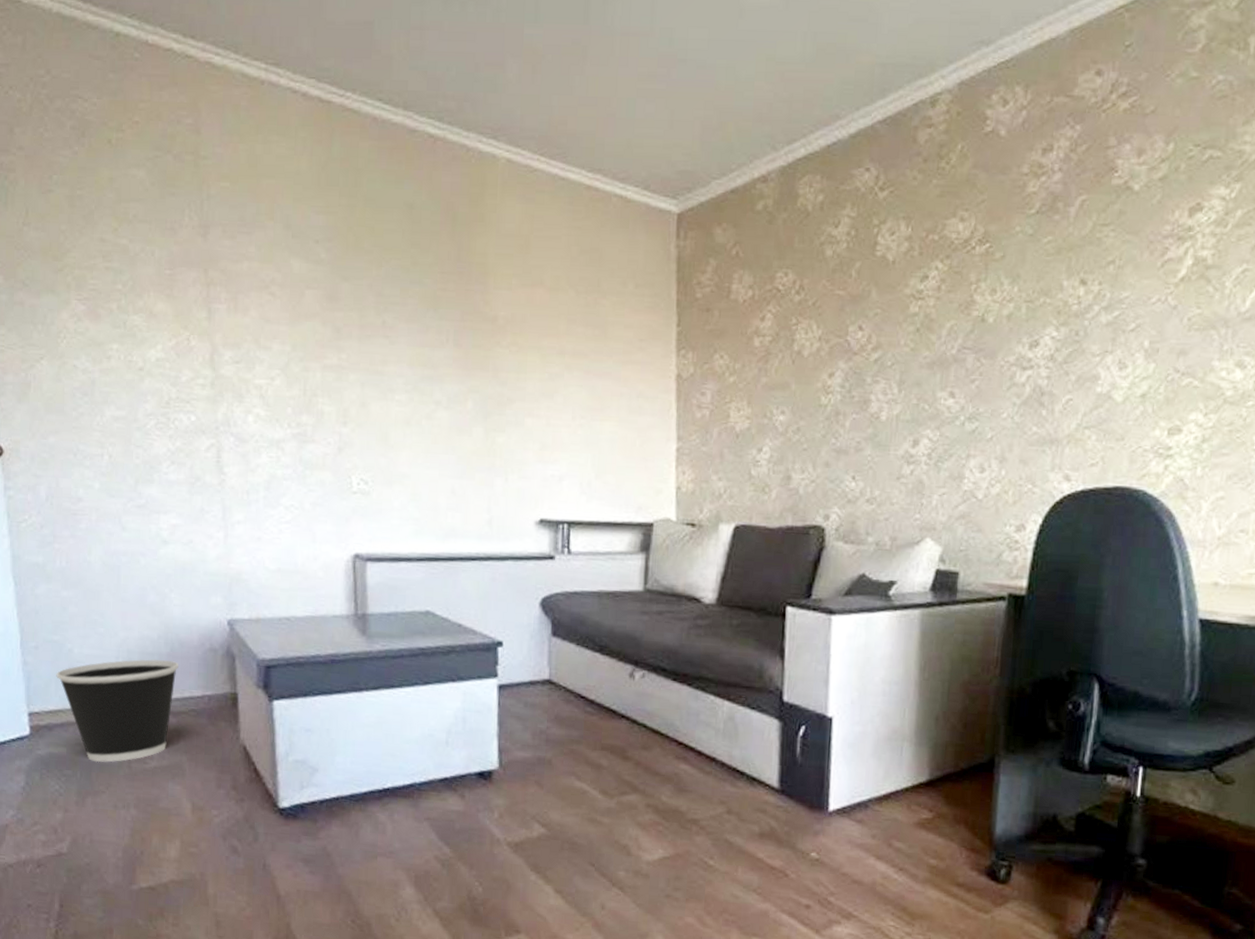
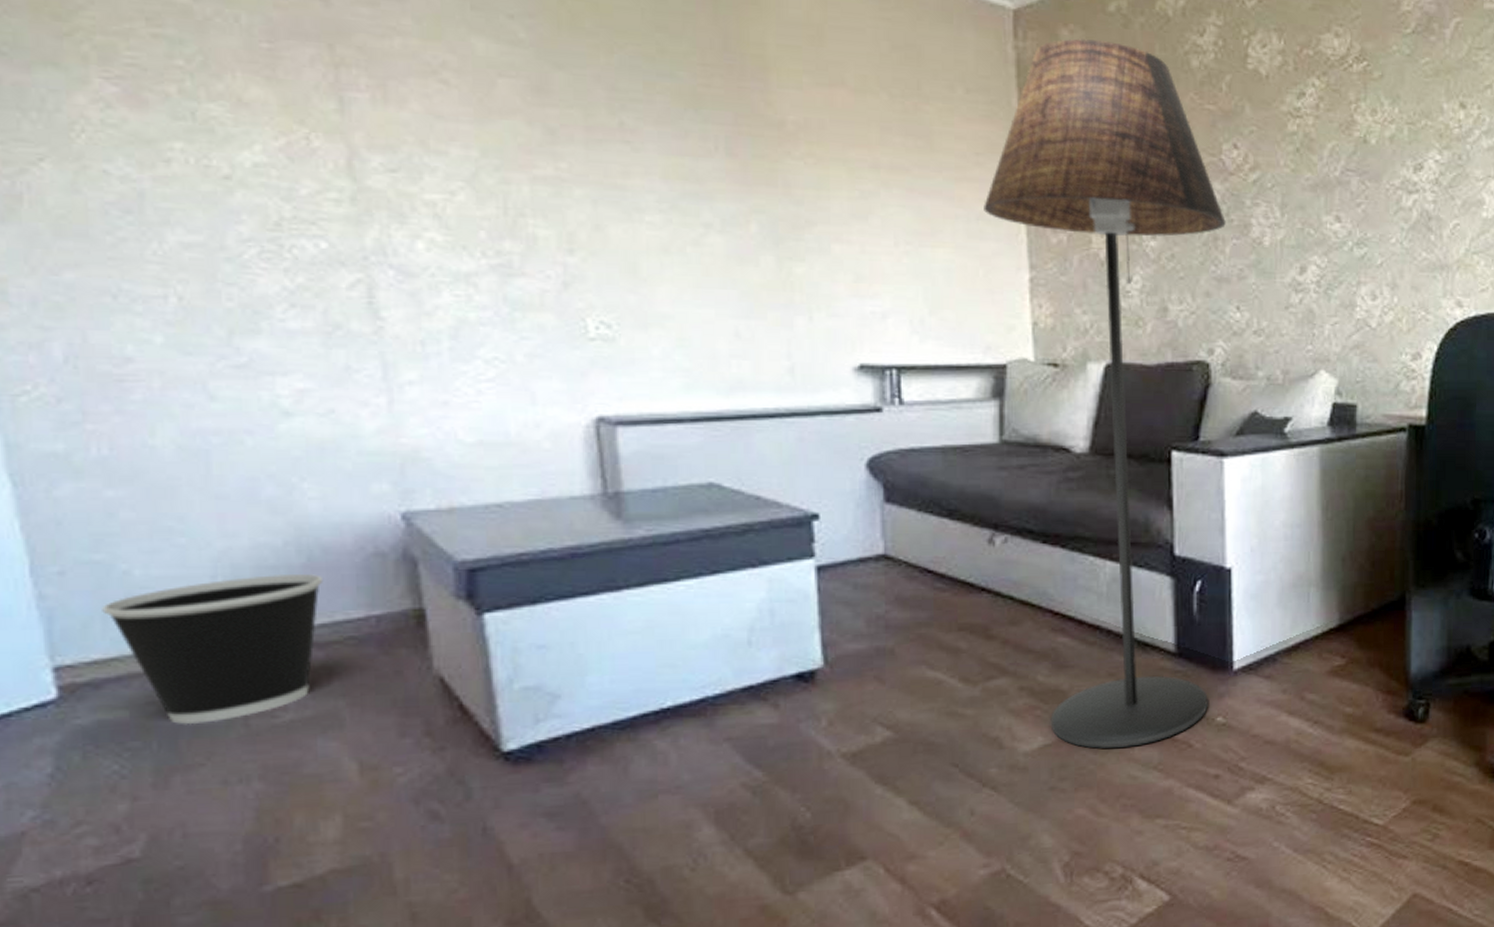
floor lamp: none [643,235,848,869] -> present [984,38,1226,749]

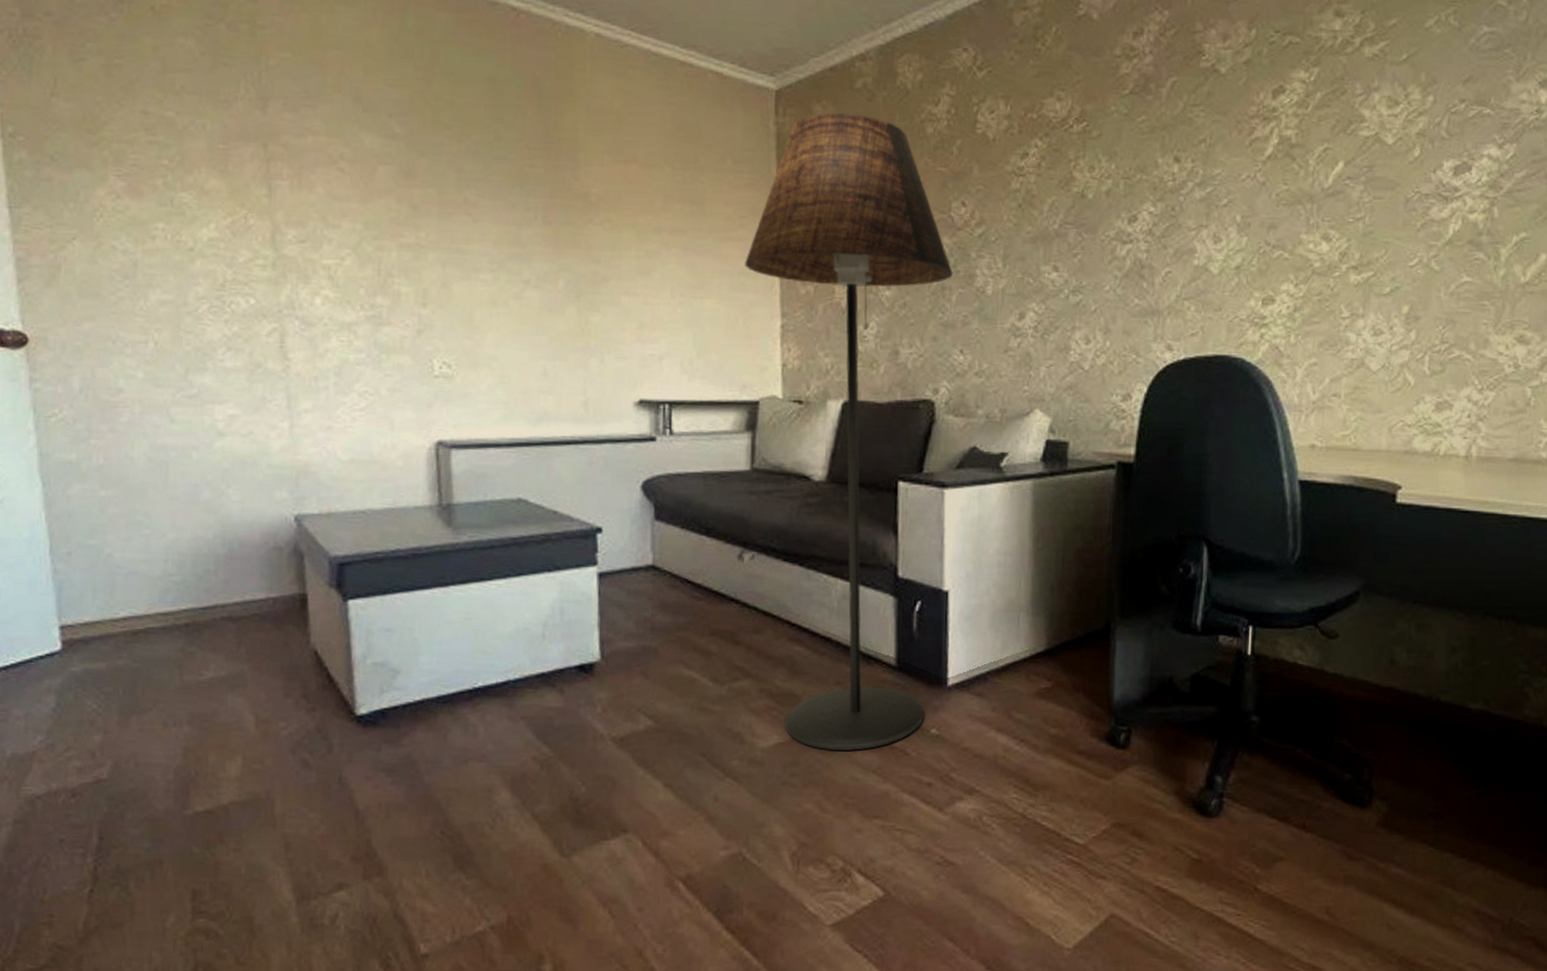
wastebasket: present [102,574,324,725] -> none [93,561,239,677]

